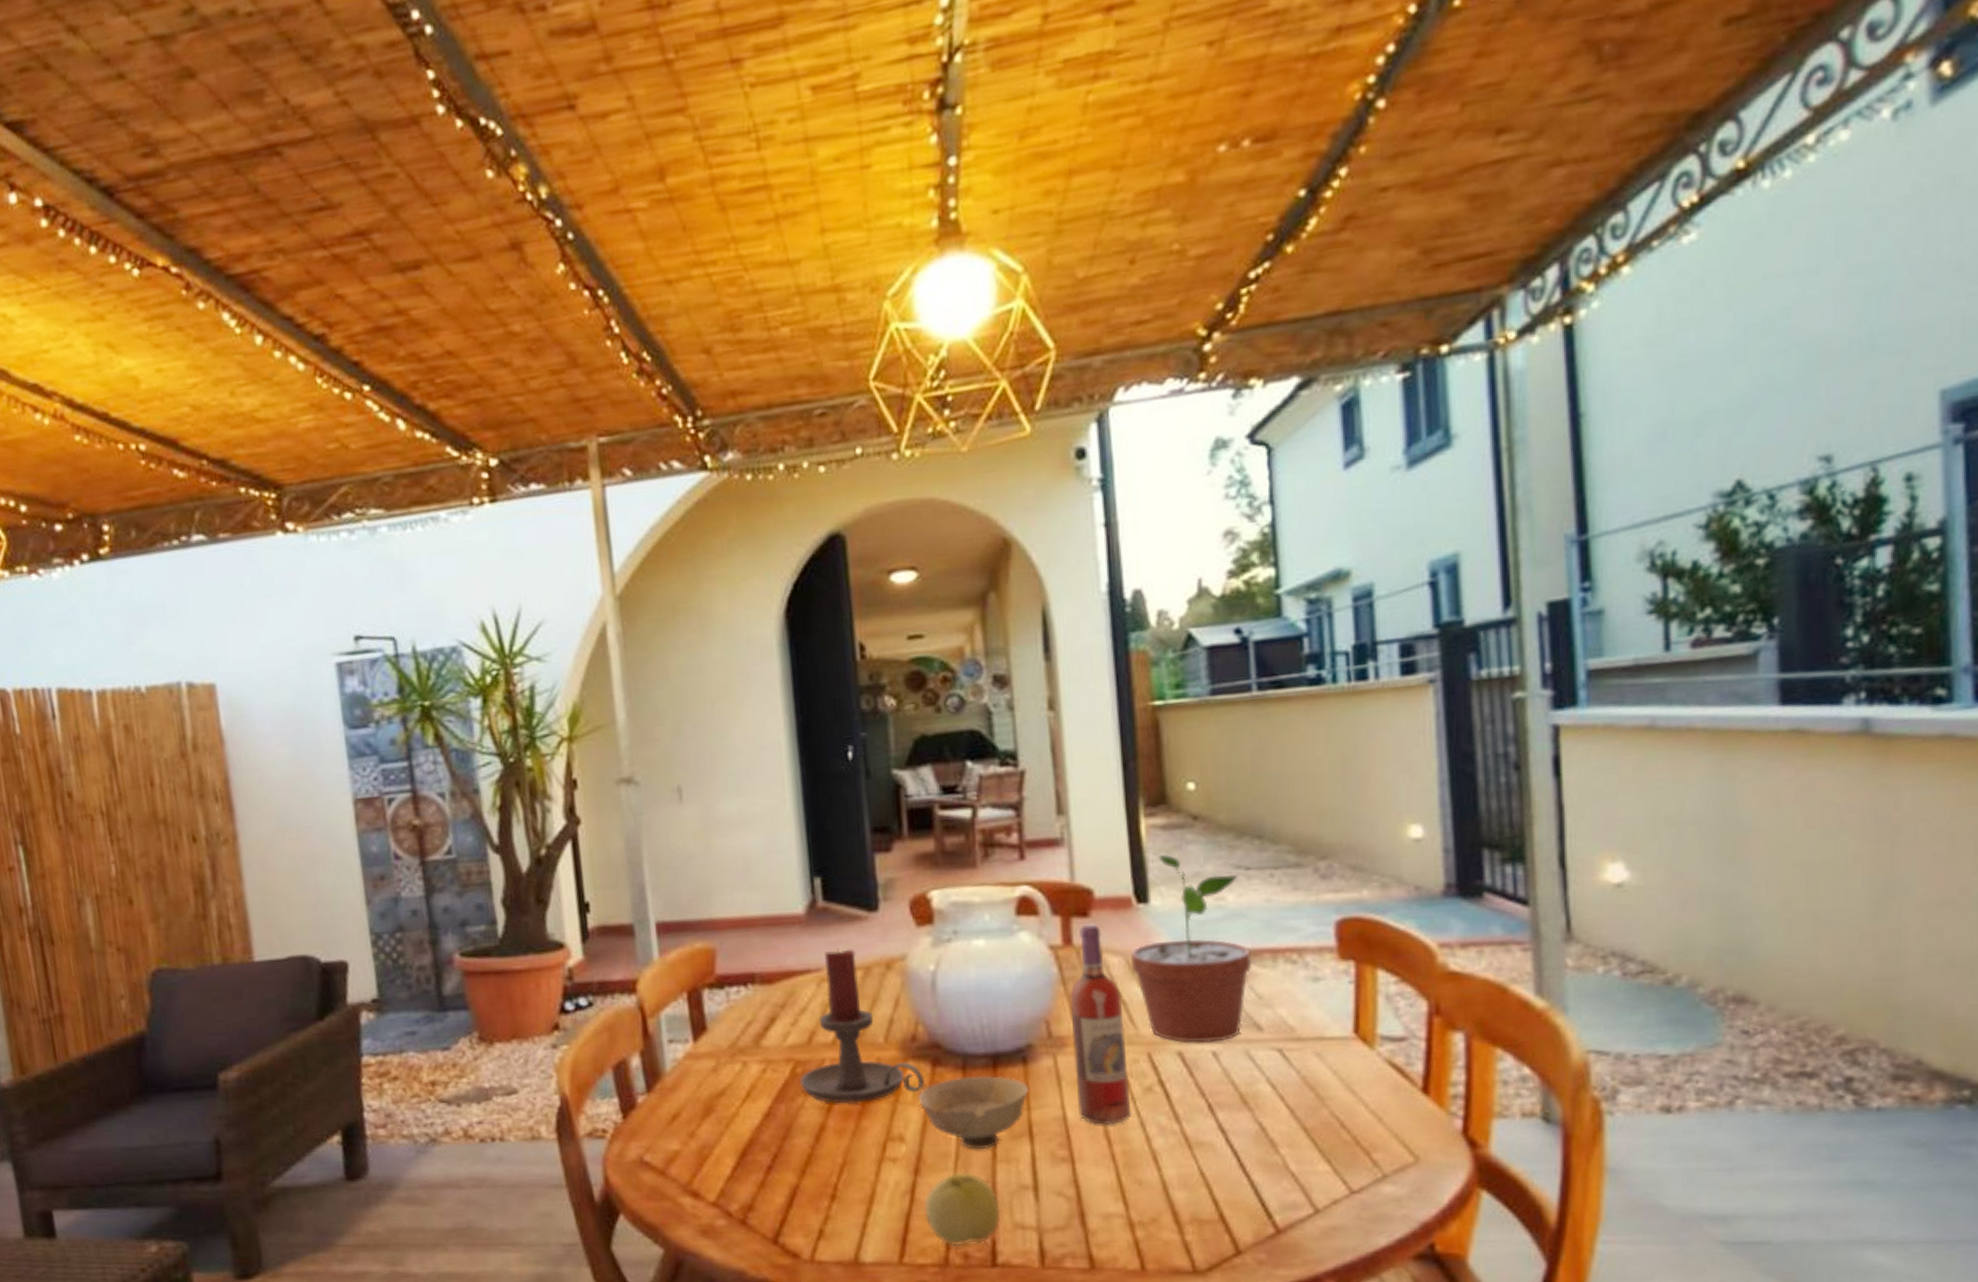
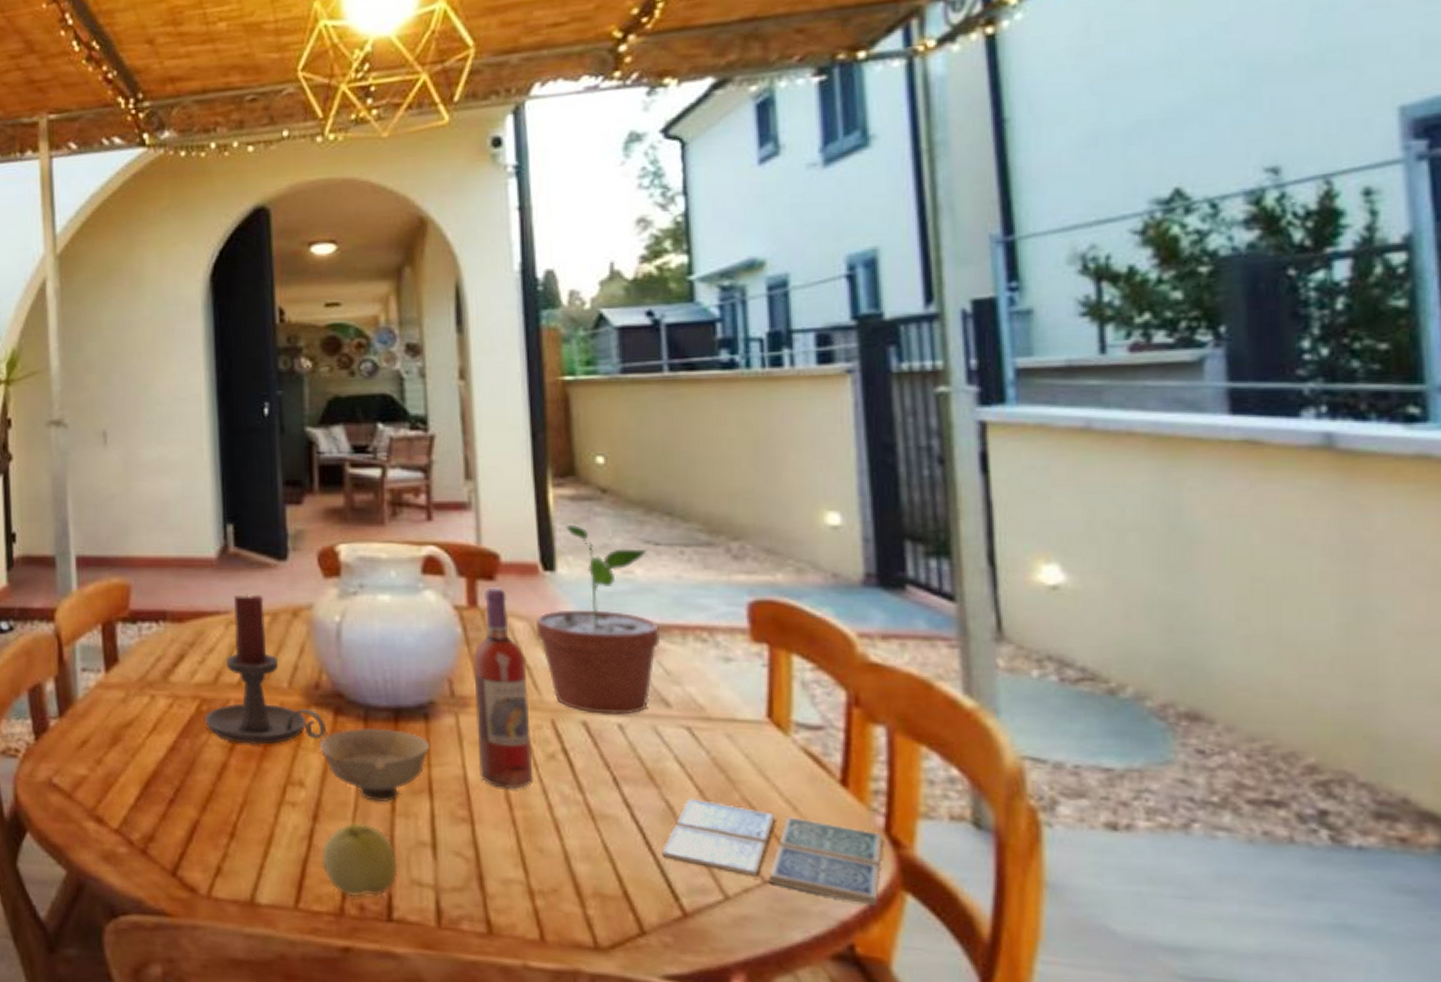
drink coaster: none [1254,1118,1462,1205] -> present [660,798,884,906]

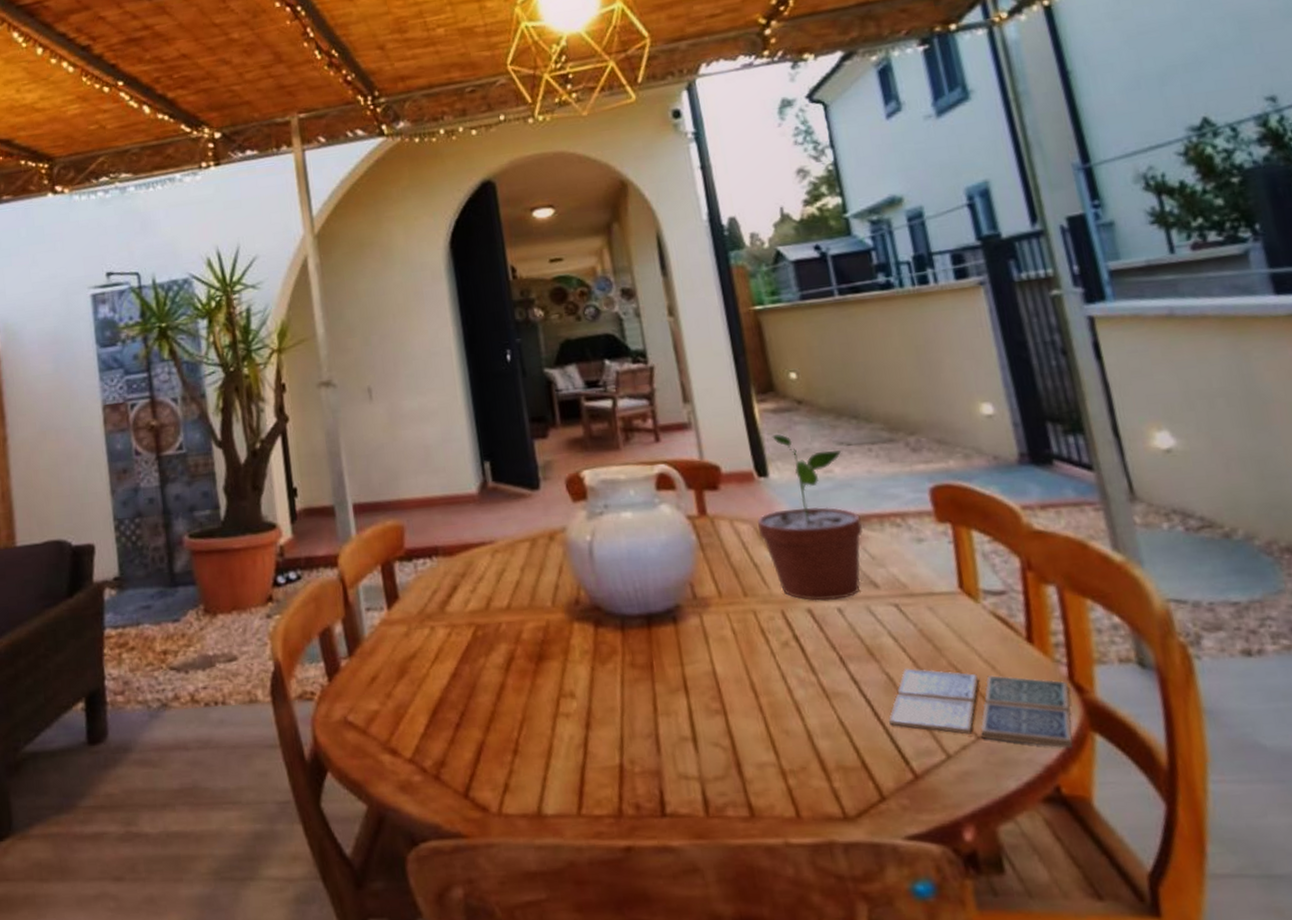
candle holder: present [204,593,327,745] -> none [480,523,590,663]
bowl: present [319,728,431,803] -> none [584,635,682,704]
apple: present [320,821,399,898] -> none [595,724,667,798]
wine bottle: present [473,587,534,790] -> none [708,496,773,679]

